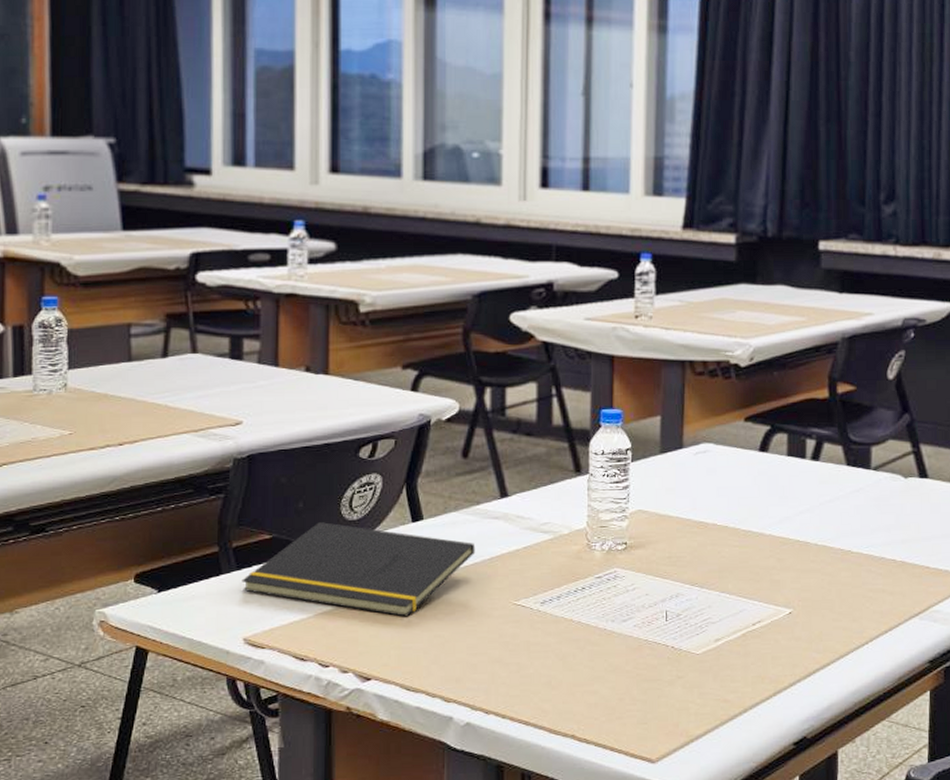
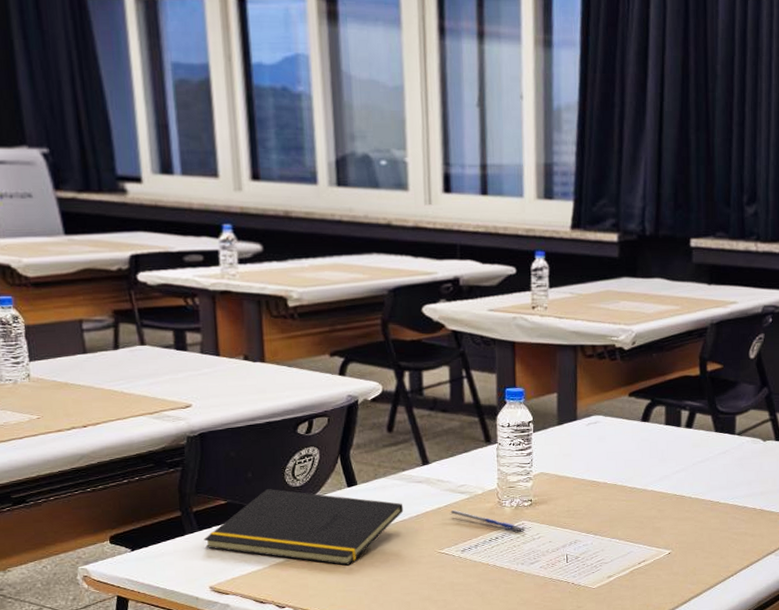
pen: none [529,552,618,582] -> present [449,509,526,532]

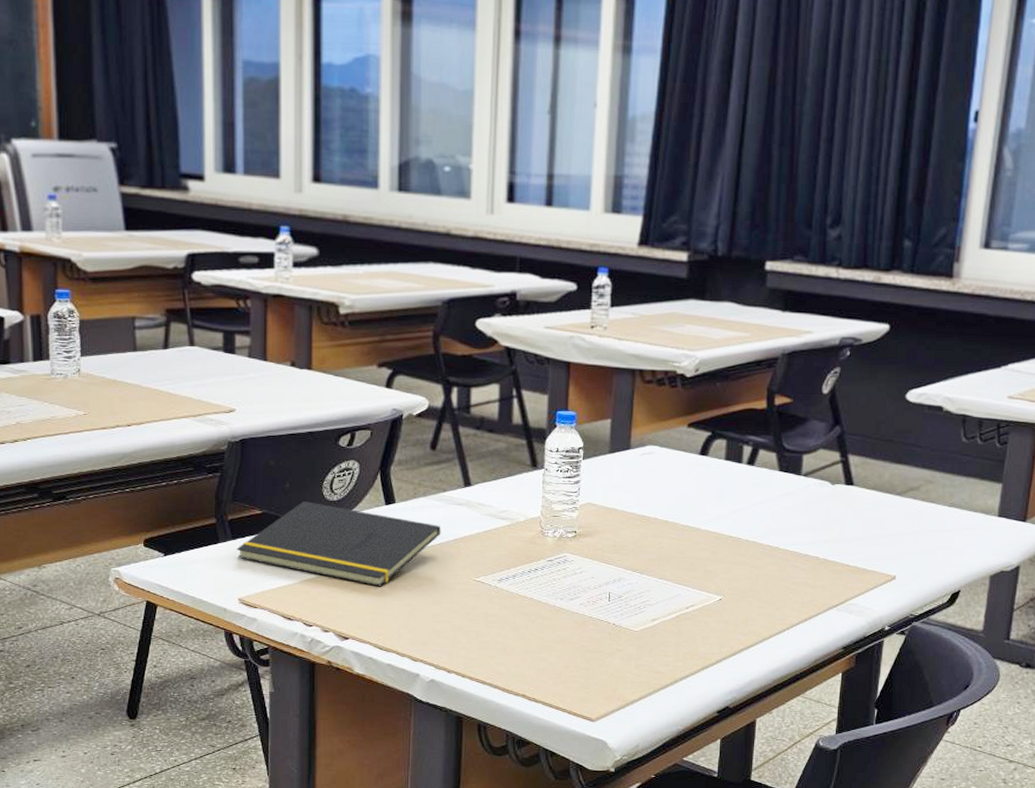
pen: present [449,509,526,532] -> none [488,536,567,565]

